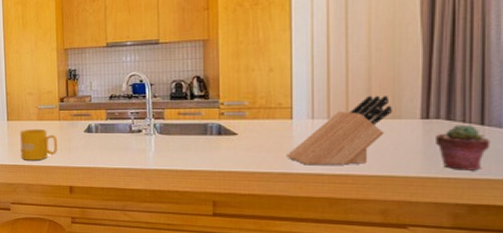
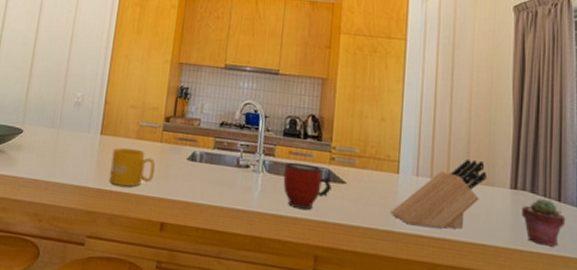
mug: none [175,122,223,163] -> present [283,162,332,210]

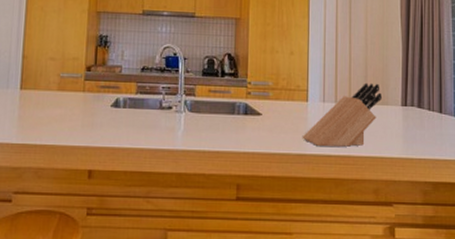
mug: present [109,148,156,187] -> none [33,100,80,139]
mug: present [283,162,332,210] -> none [204,100,249,144]
potted succulent: present [522,198,566,247] -> none [411,111,446,153]

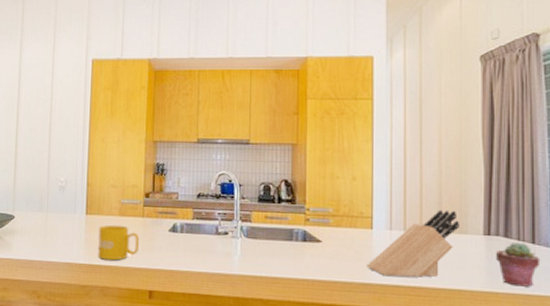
mug: none [33,100,80,139] -> present [98,224,140,261]
potted succulent: none [411,111,446,153] -> present [496,241,541,287]

